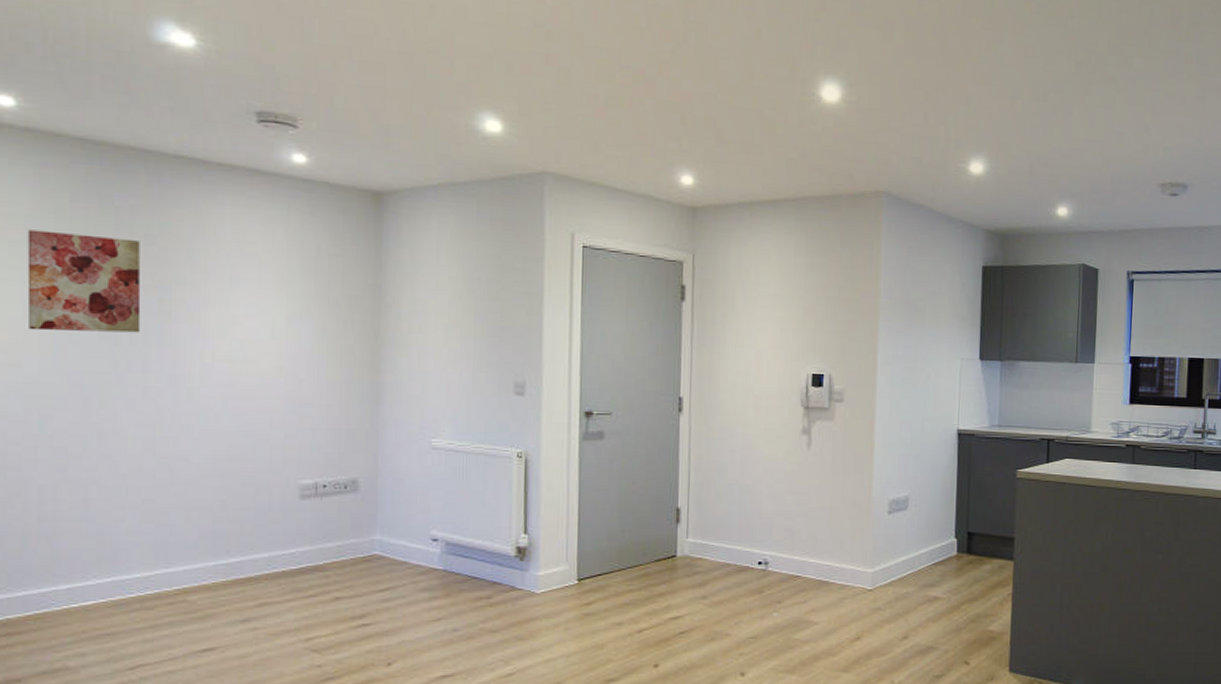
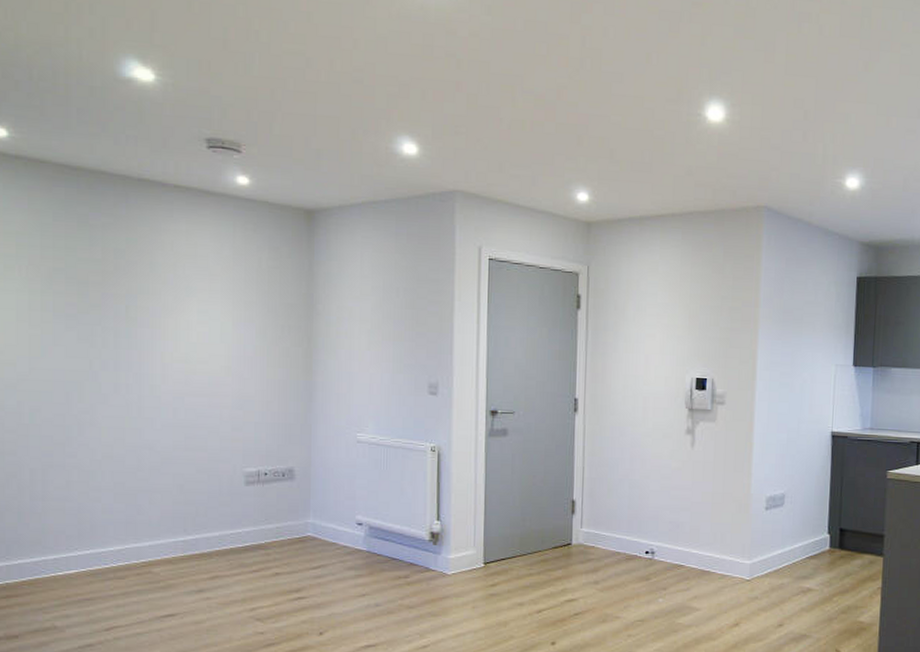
wall art: present [27,229,141,333] -> none [19,245,112,336]

